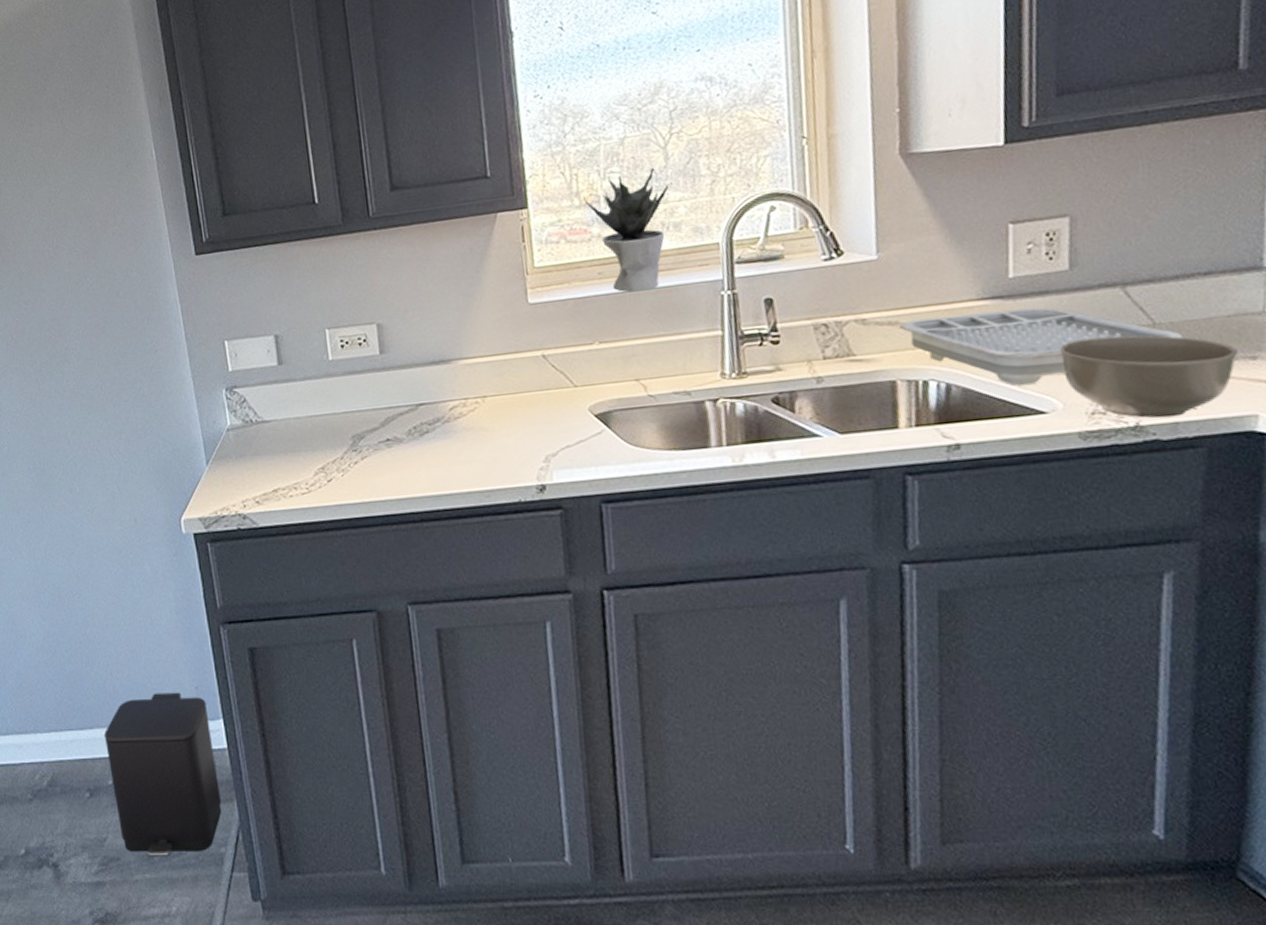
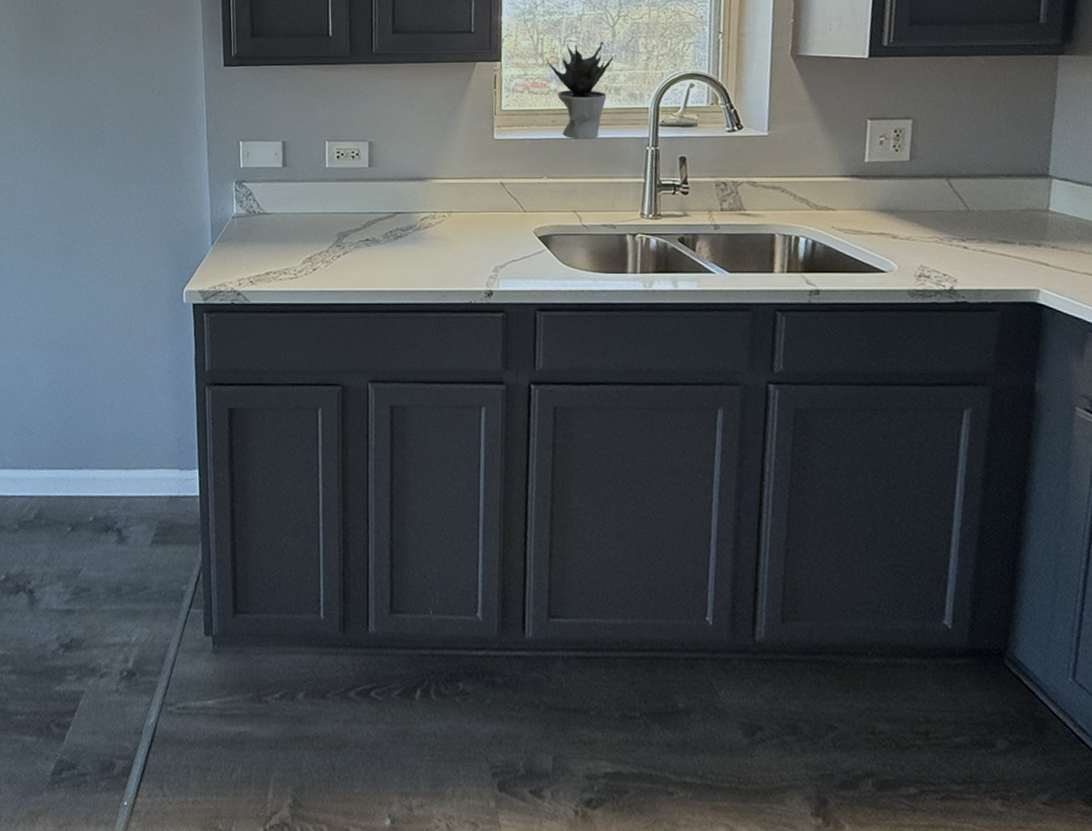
pedal bin: present [103,692,222,858] -> none [91,442,188,591]
dish rack: present [899,308,1184,386] -> none [781,186,989,248]
bowl: present [1059,335,1238,419] -> none [898,216,1027,285]

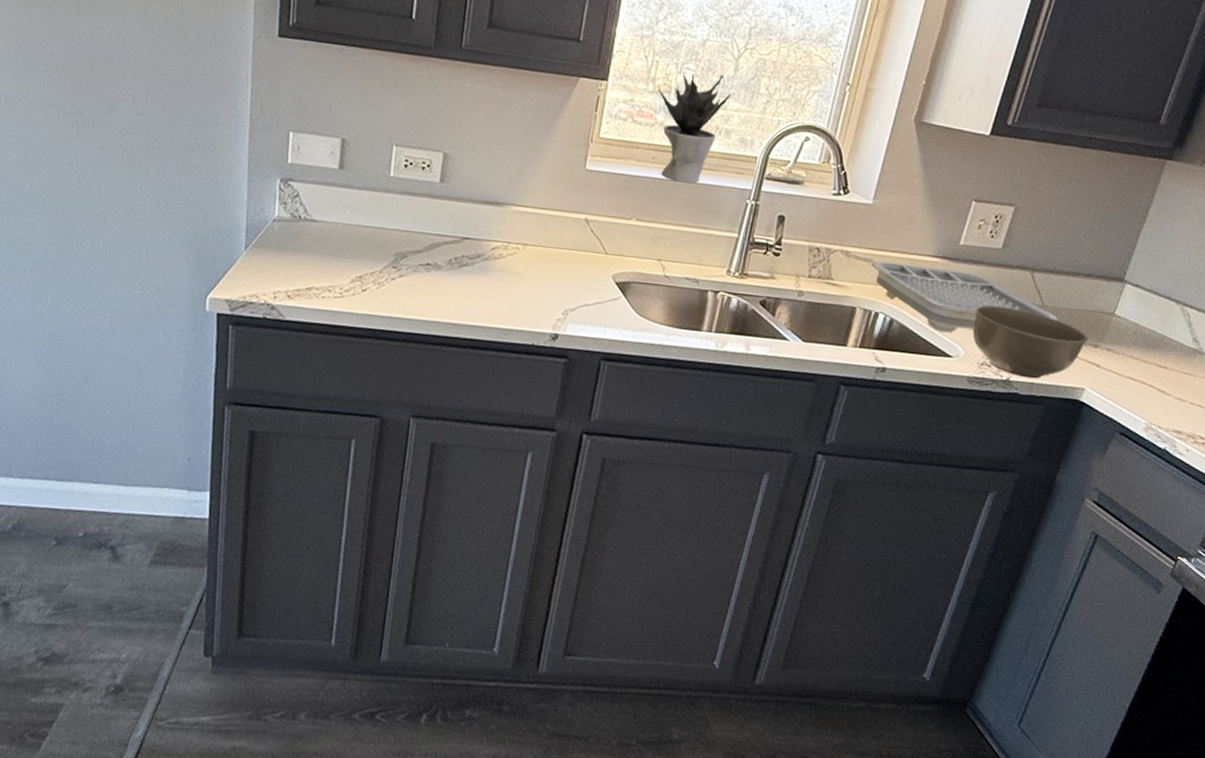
dish rack: none [781,186,989,248] -> present [871,261,1059,332]
bowl: none [898,216,1027,285] -> present [973,305,1088,379]

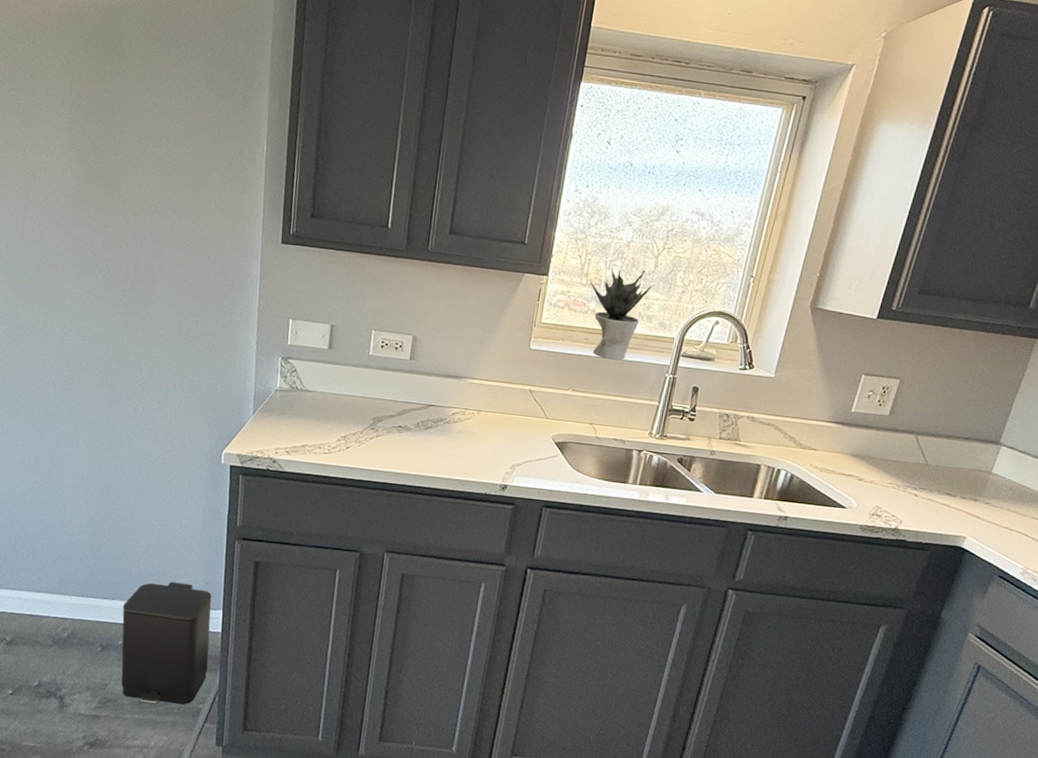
pedal bin: none [82,457,196,610] -> present [121,581,212,705]
dish rack: present [871,261,1059,332] -> none [774,425,941,487]
bowl: present [973,305,1088,379] -> none [864,464,968,528]

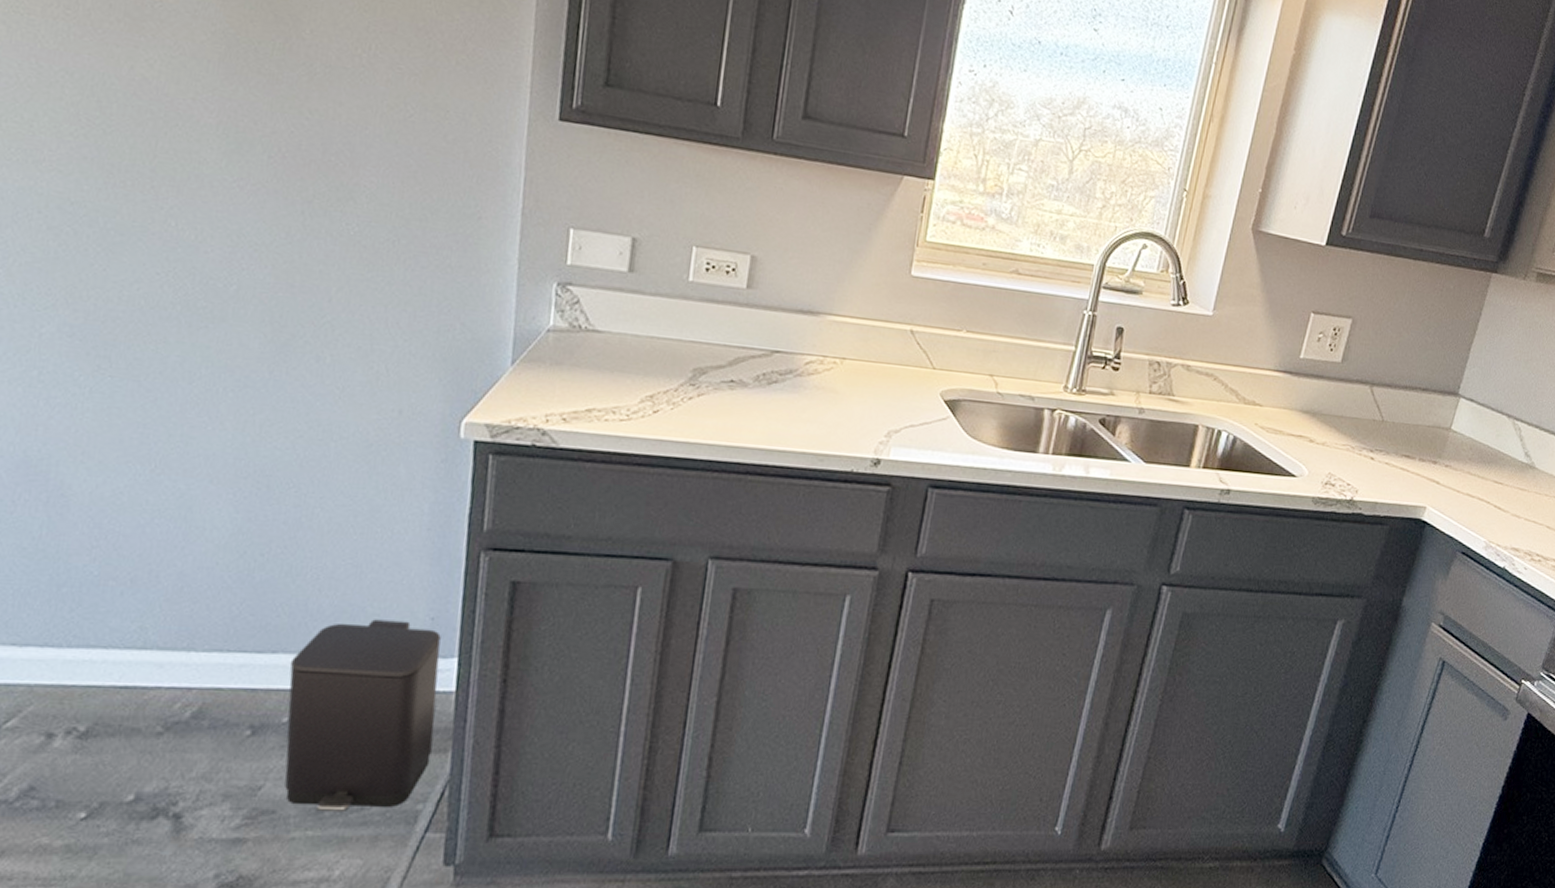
potted plant: present [590,267,652,361] -> none [988,172,1066,293]

